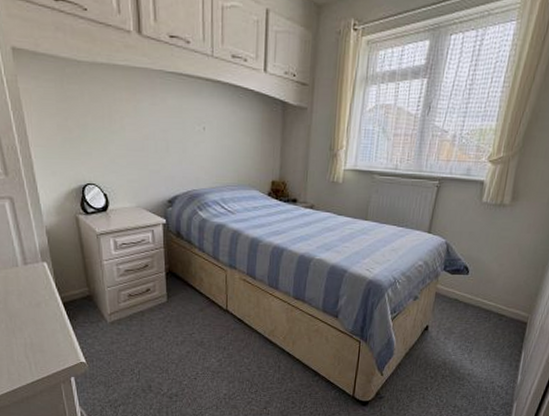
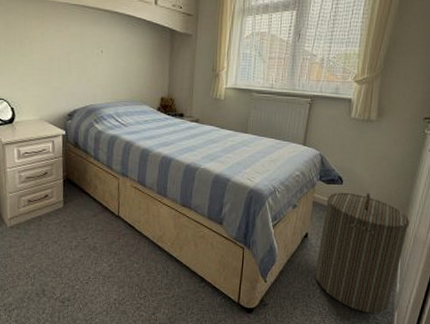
laundry hamper: none [433,282,537,405] -> present [315,192,410,314]

